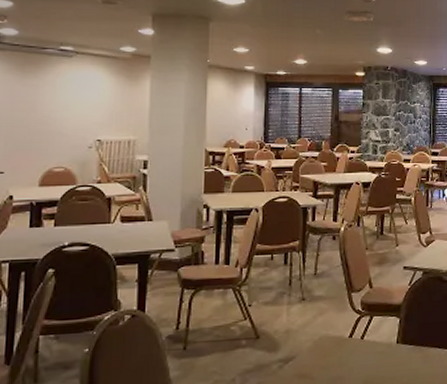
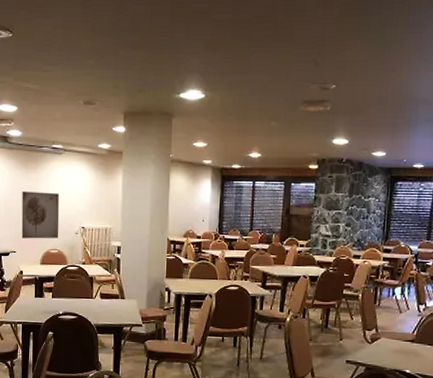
wall art: none [12,100,68,156] -> present [21,191,60,239]

